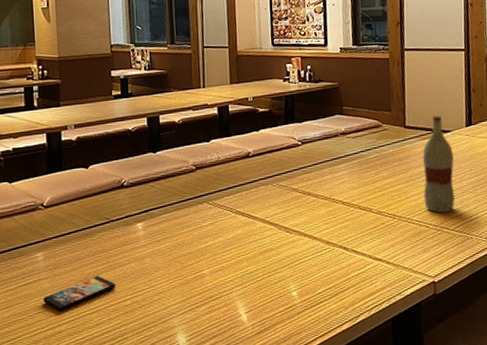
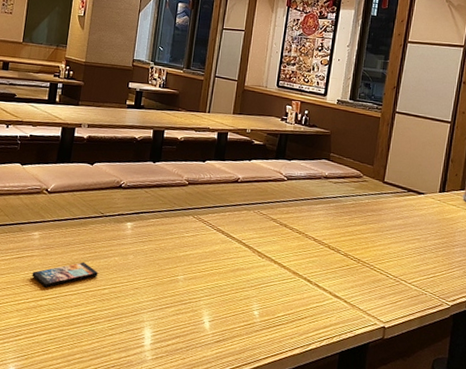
bottle: present [422,115,456,213] -> none [388,177,423,267]

